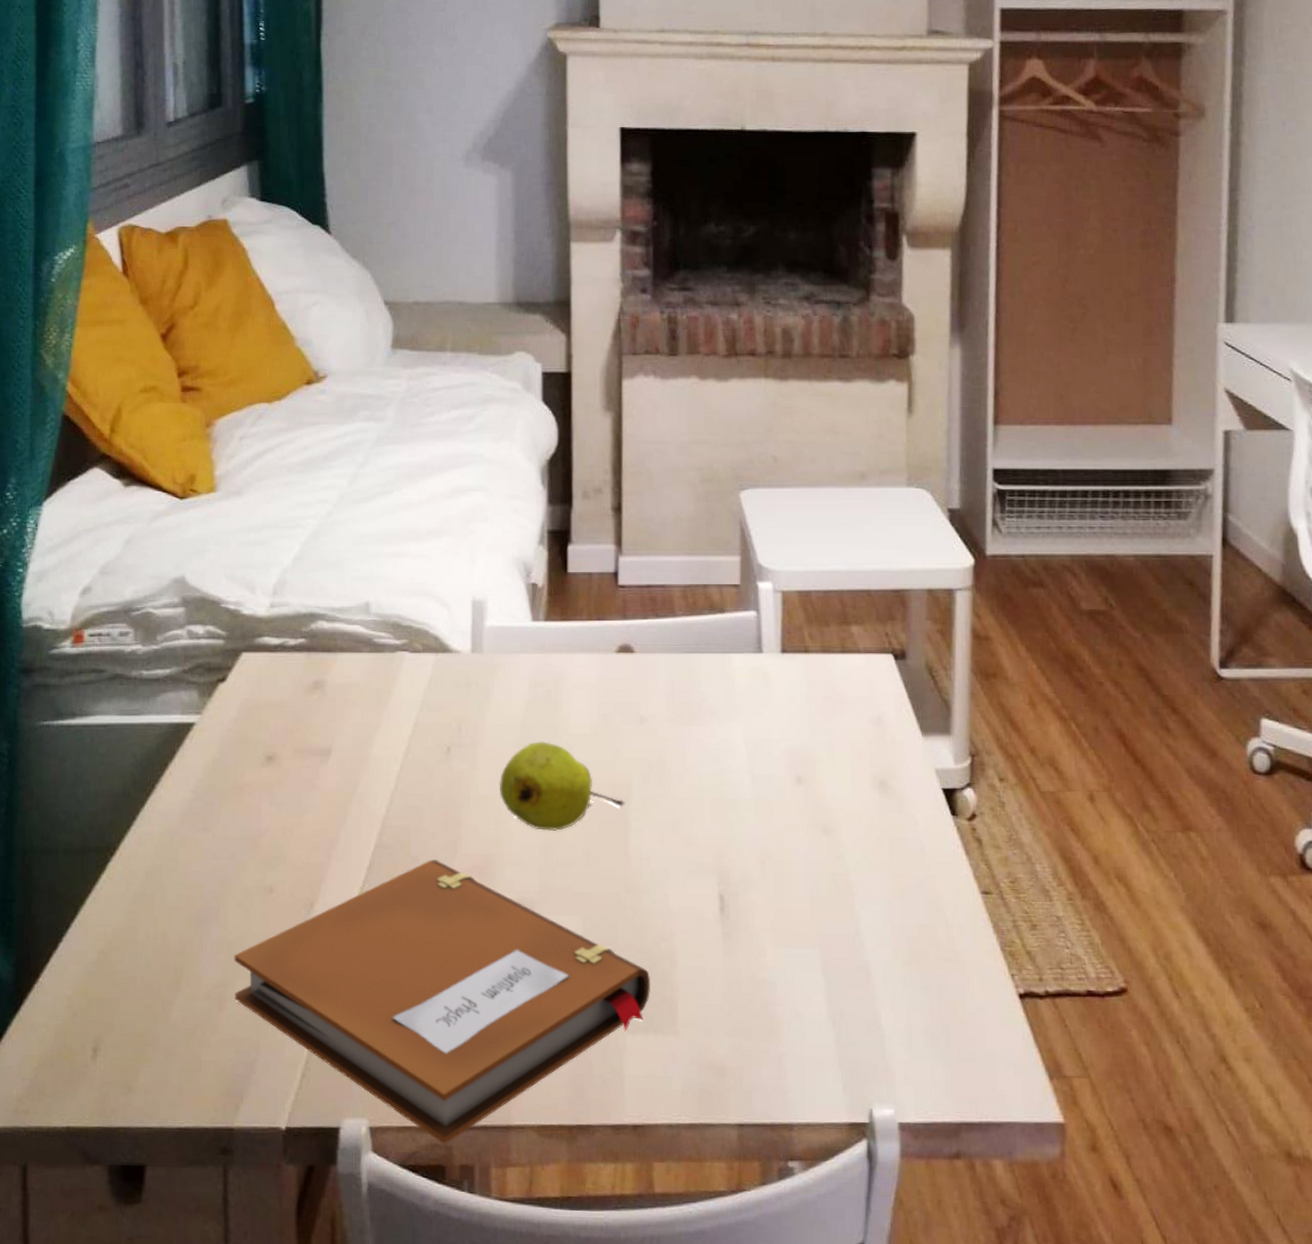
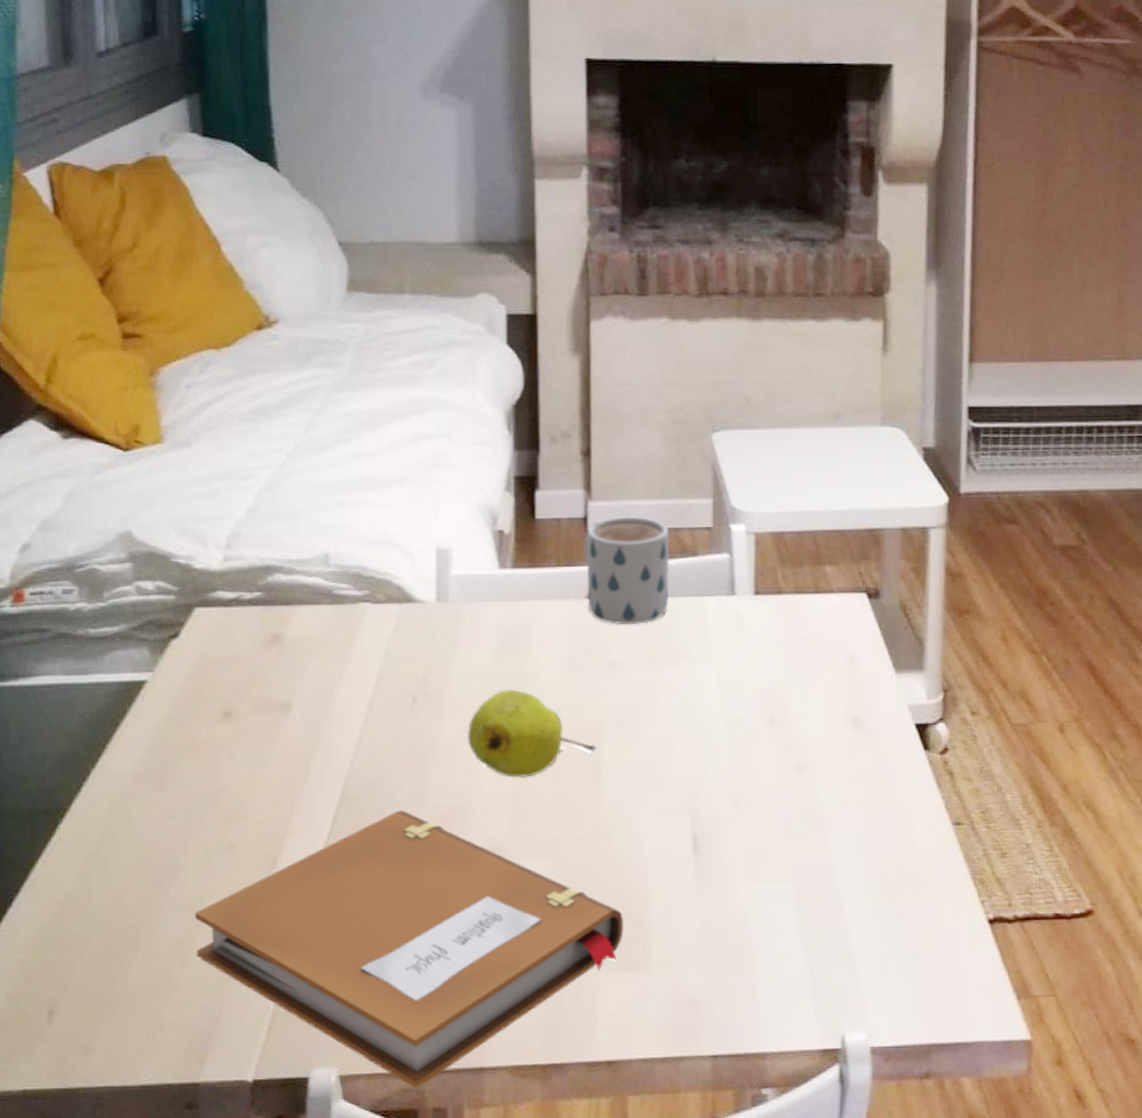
mug: none [614,572,698,681] -> present [584,516,670,625]

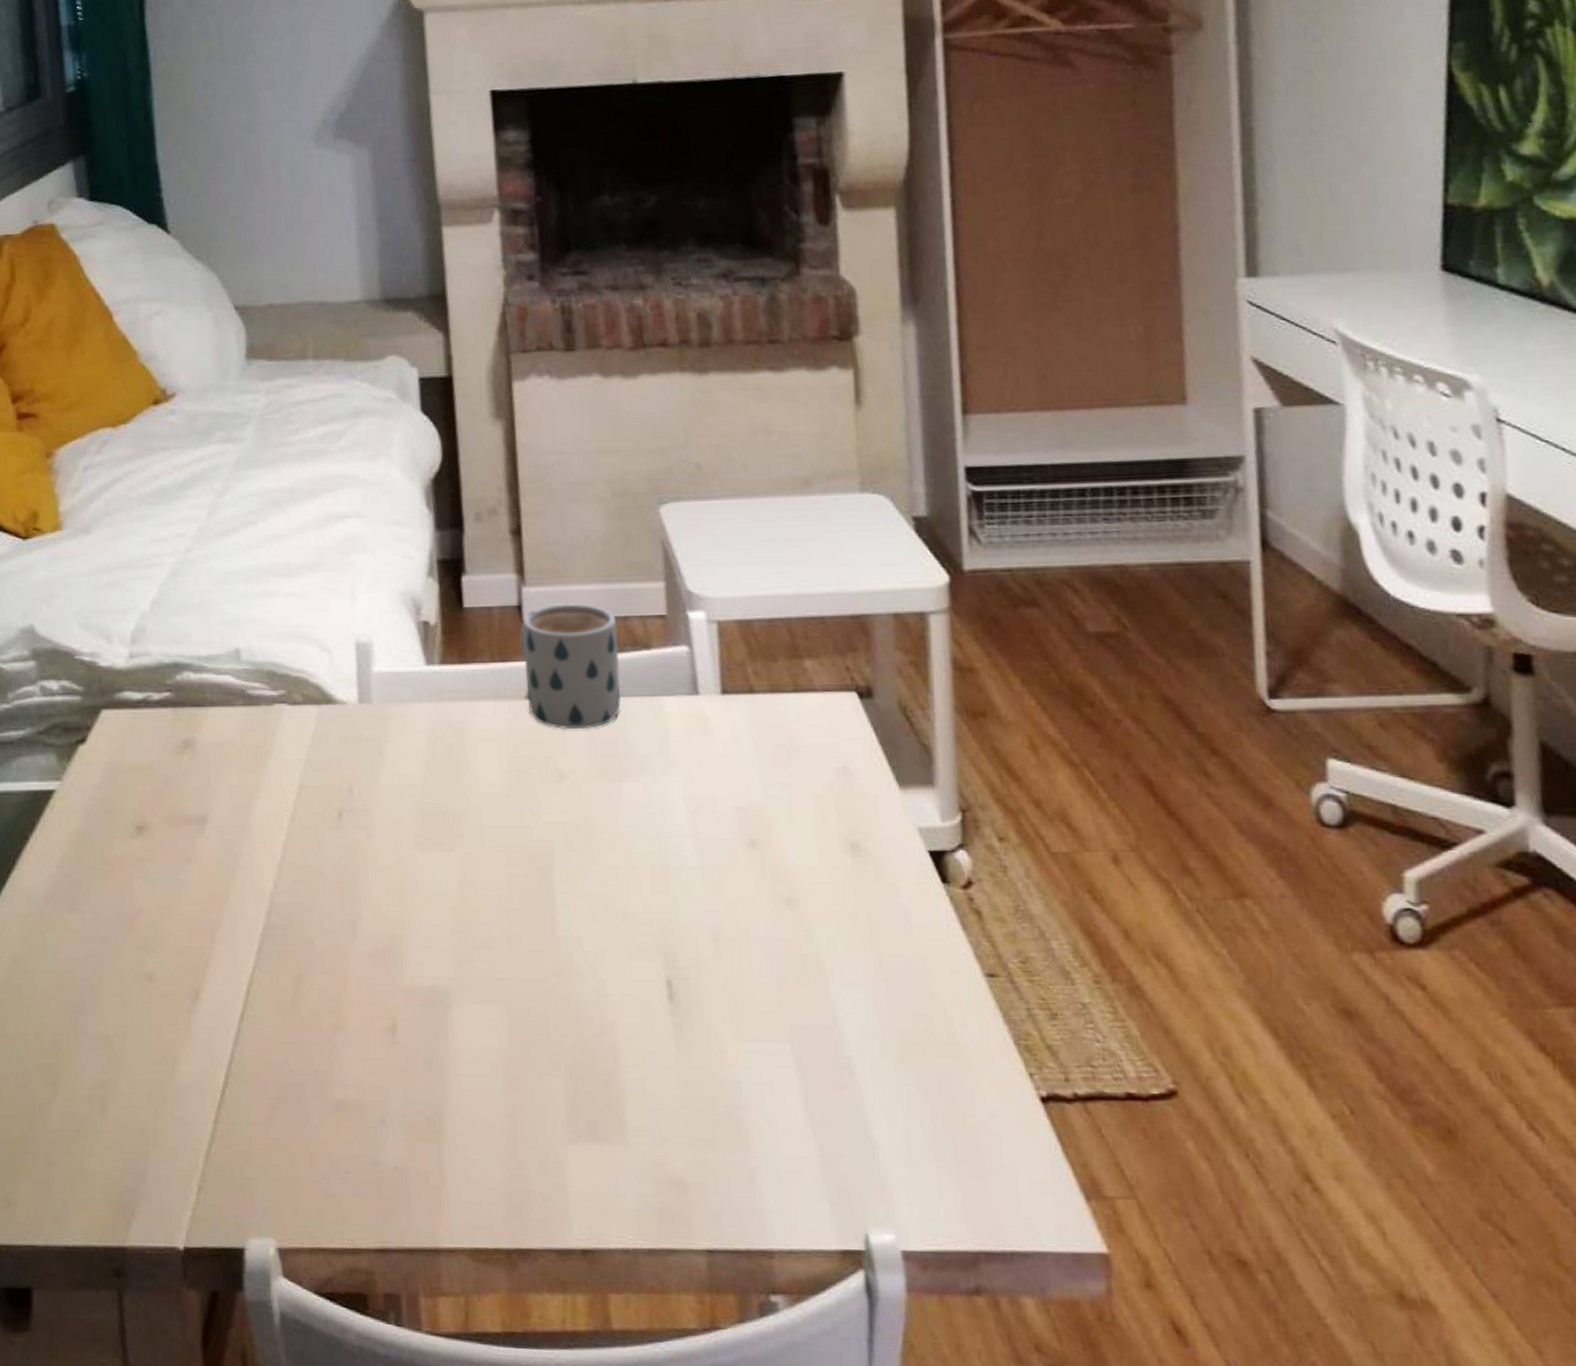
notebook: present [194,810,623,1090] -> none [114,941,592,1270]
fruit: present [467,689,597,778] -> none [400,804,548,907]

